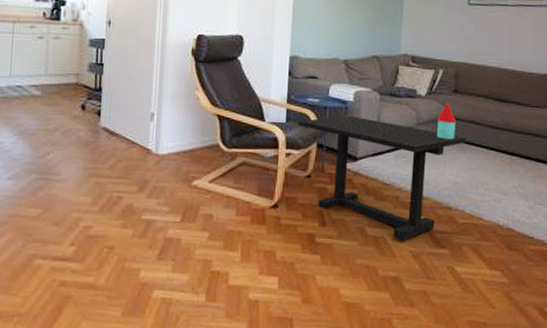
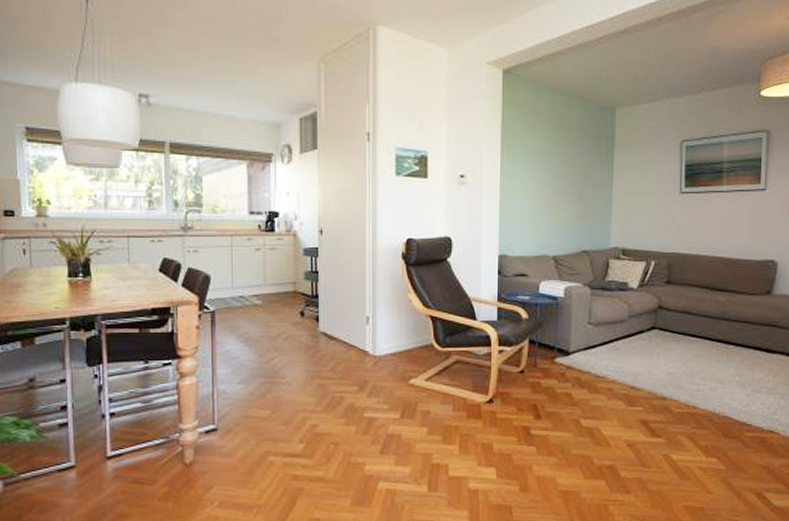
side table: present [298,104,466,241] -> none [509,295,680,431]

